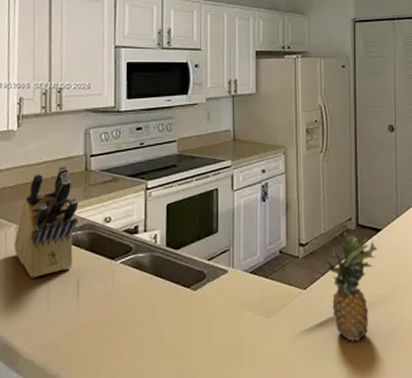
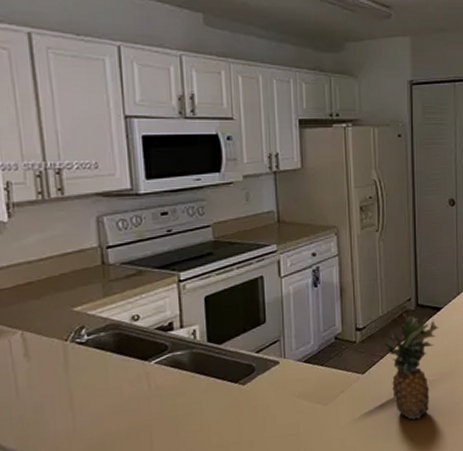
knife block: present [14,166,79,278] -> none [21,260,100,388]

